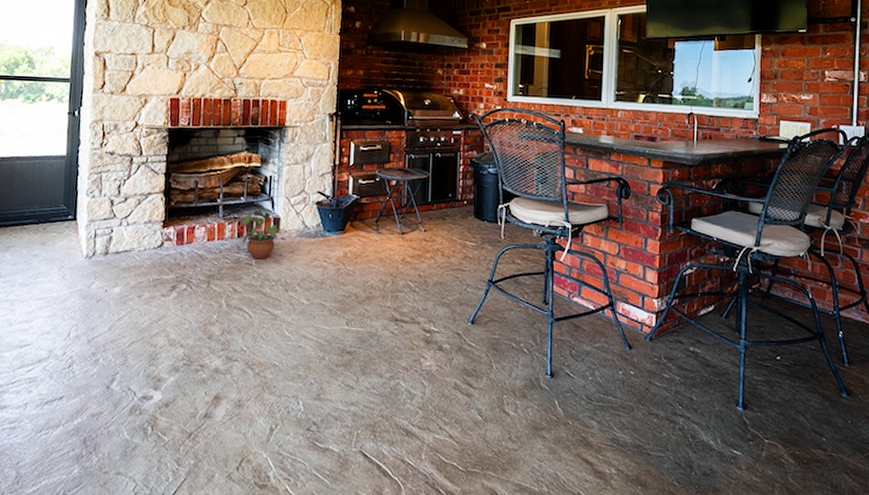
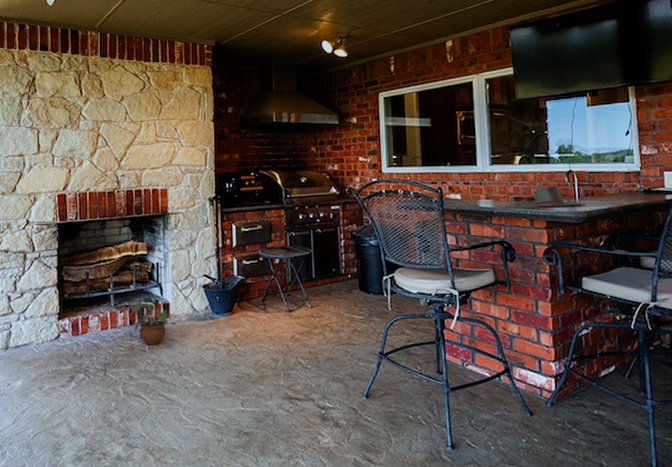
hat: none [634,126,702,148] -> present [514,185,585,207]

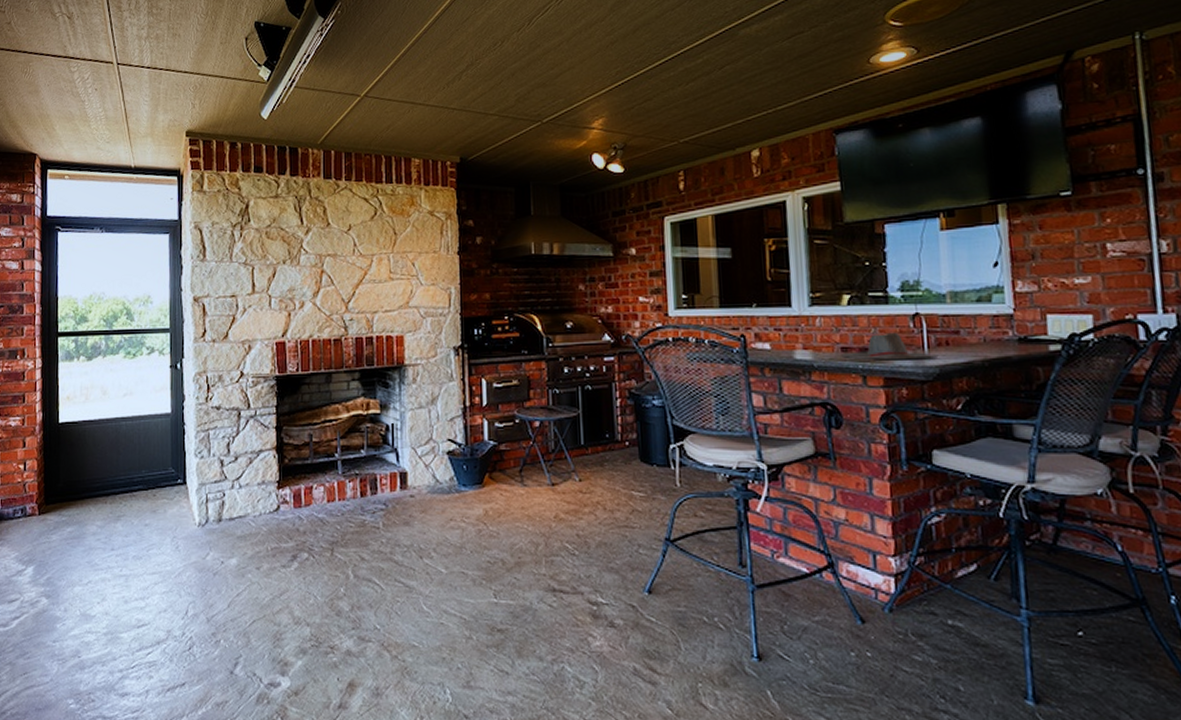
potted plant: present [131,292,168,345] -> none [362,459,406,522]

